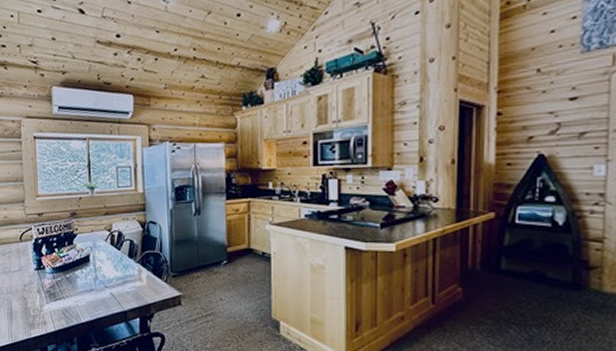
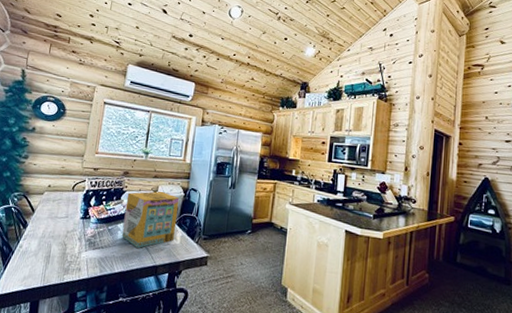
cereal box: none [79,229,140,294] -> present [122,191,180,248]

